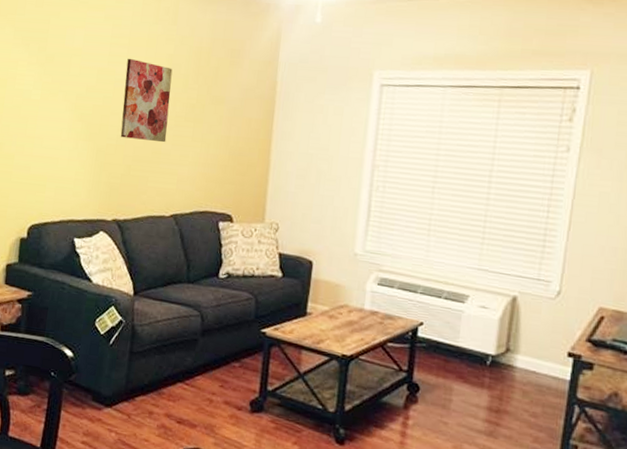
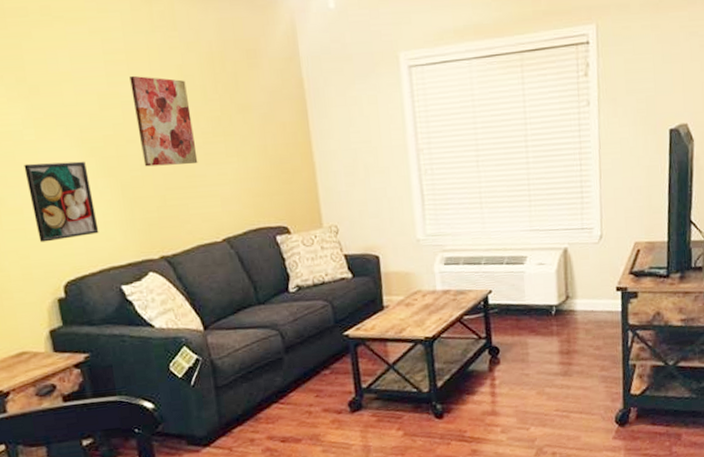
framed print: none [20,118,73,188] -> present [24,161,99,242]

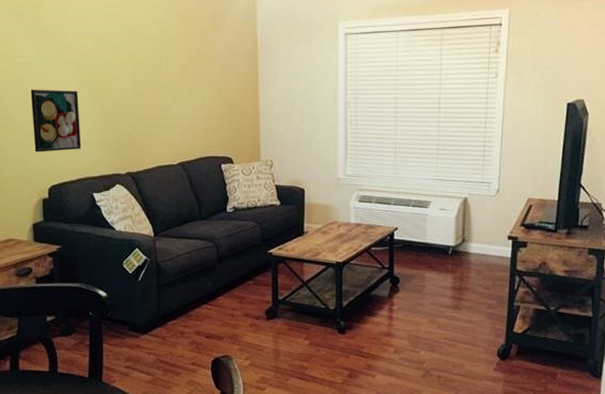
wall art: present [130,75,198,167] -> none [120,25,166,100]

